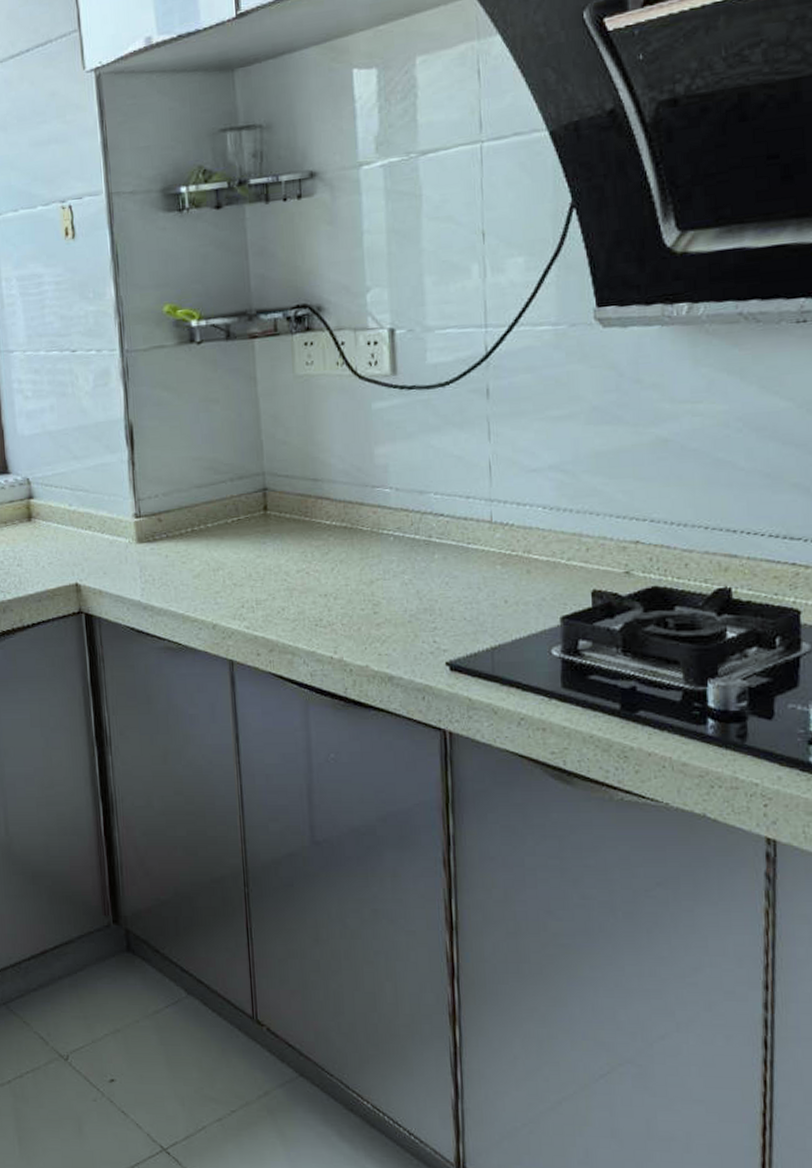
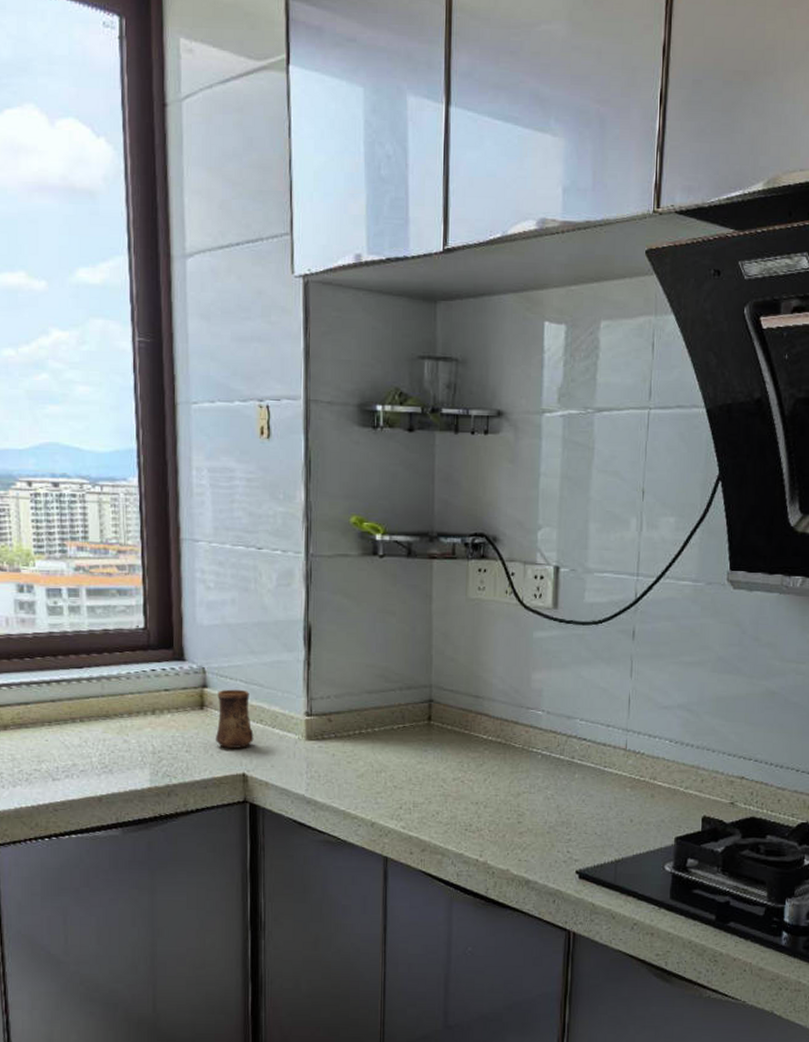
cup: none [44,497,84,558] -> present [216,689,254,748]

